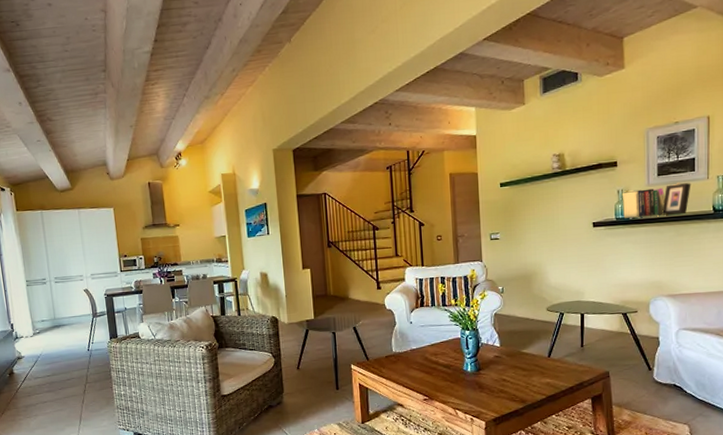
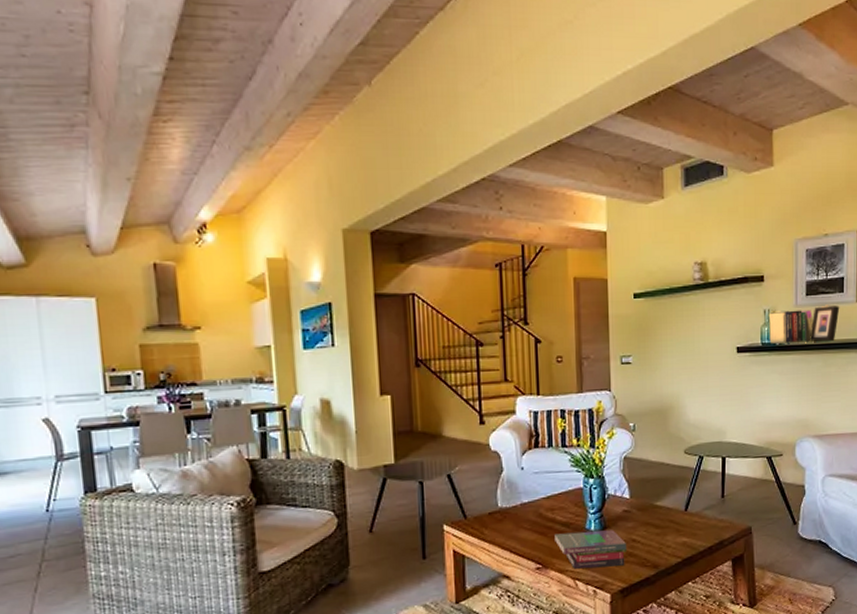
books: none [438,371,499,401] -> present [555,530,628,569]

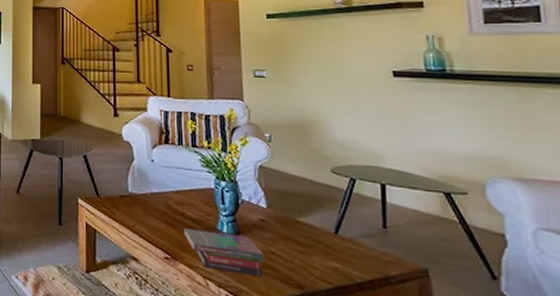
books: present [769,310,814,344] -> none [434,37,500,73]
picture frame: present [810,306,840,342] -> none [495,35,538,74]

